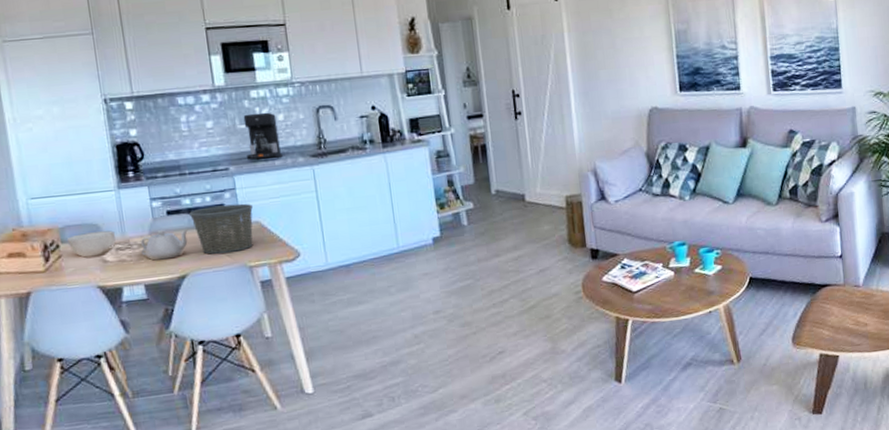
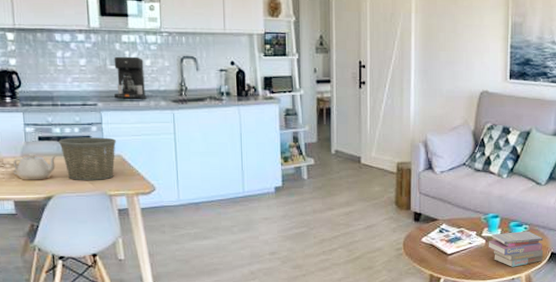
books: none [677,256,741,299] -> present [488,230,544,267]

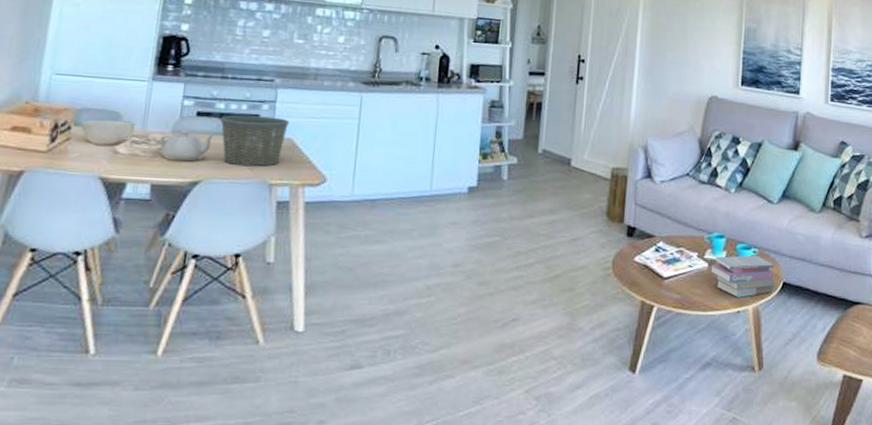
coffee maker: present [114,56,147,100] -> none [296,30,337,80]

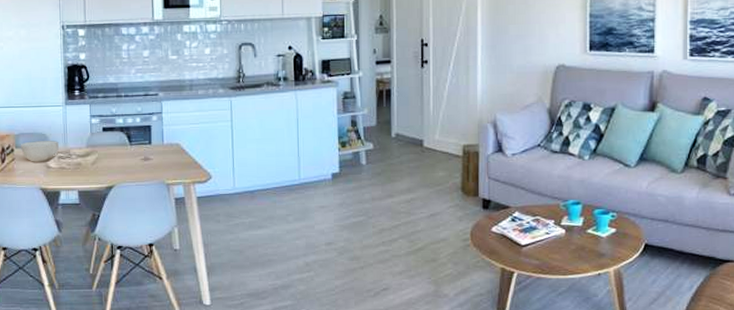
teapot: present [157,130,216,162] -> none [78,144,119,171]
basket: present [220,115,289,166] -> none [121,126,175,170]
books: present [710,255,775,298] -> none [568,219,636,261]

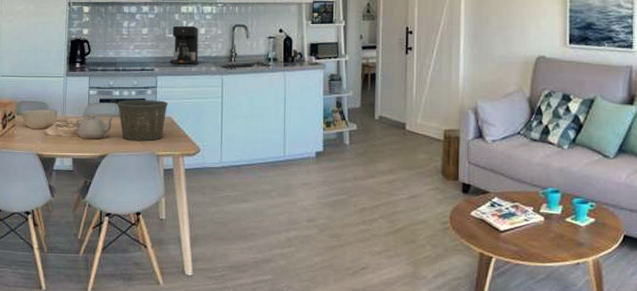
teapot: none [78,144,119,171] -> present [75,115,114,139]
basket: none [121,126,175,170] -> present [117,100,168,141]
coffee maker: none [175,46,205,89] -> present [170,25,199,66]

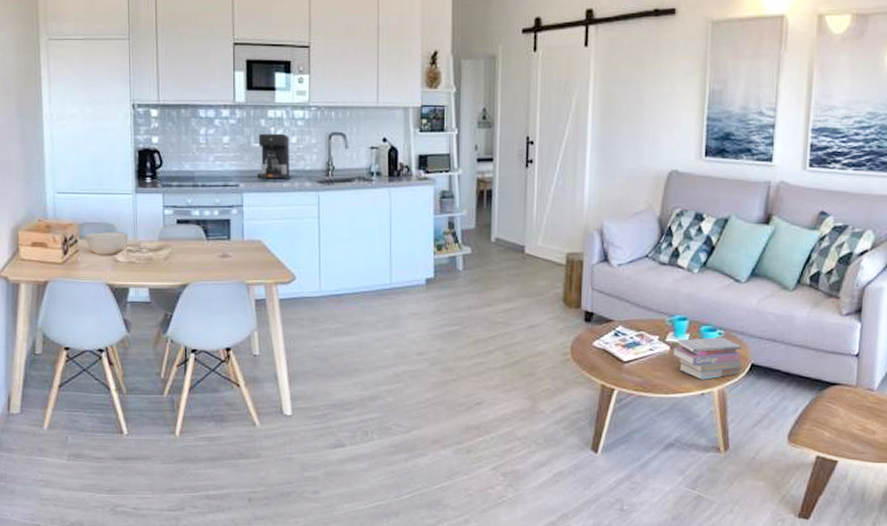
teapot: present [75,115,114,139] -> none [149,238,195,266]
basket: present [117,100,168,141] -> none [197,220,256,267]
books: none [547,209,615,250] -> present [672,337,742,380]

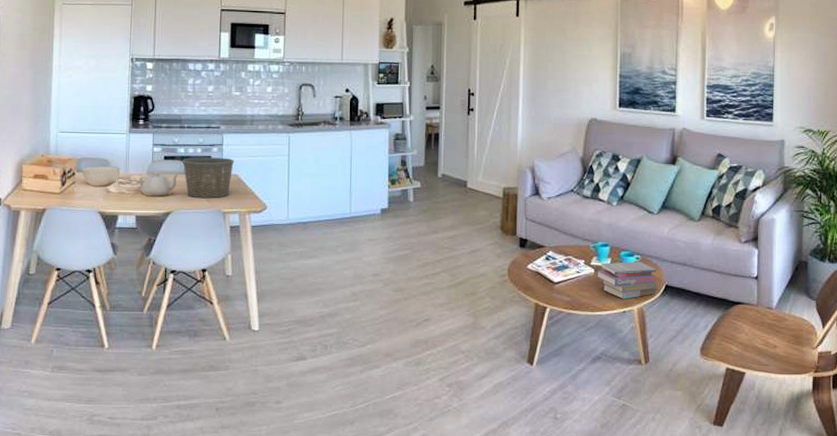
teapot: none [149,238,195,266] -> present [138,172,179,197]
basket: none [197,220,256,267] -> present [182,157,234,198]
coffee maker: present [257,133,291,181] -> none [236,83,266,124]

